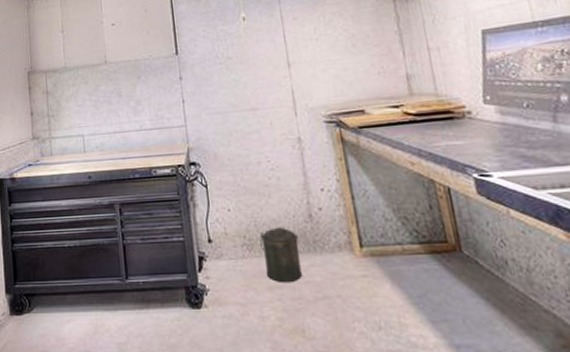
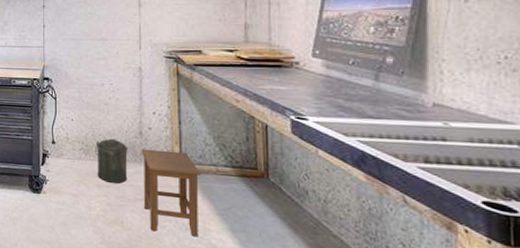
stool: none [313,232,395,337] -> present [141,148,202,237]

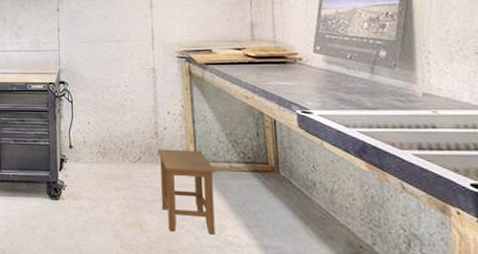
canister: present [95,138,129,184] -> none [112,140,145,186]

